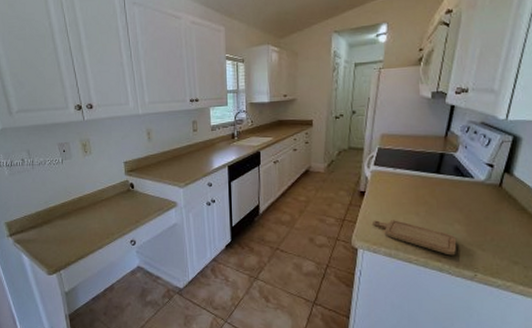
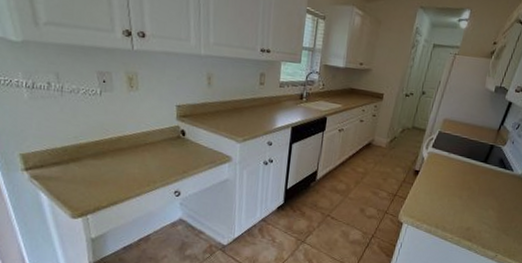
chopping board: present [373,220,457,256] -> none [420,198,488,237]

